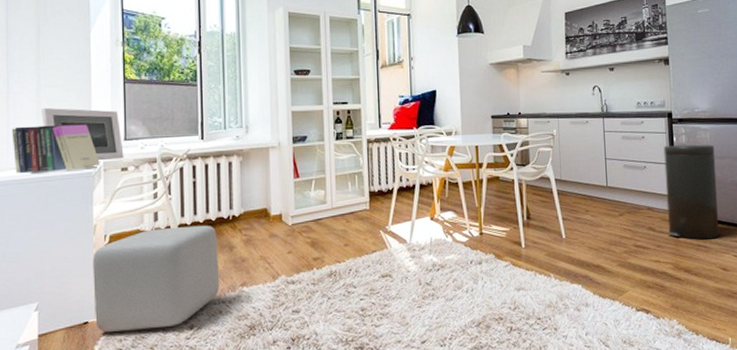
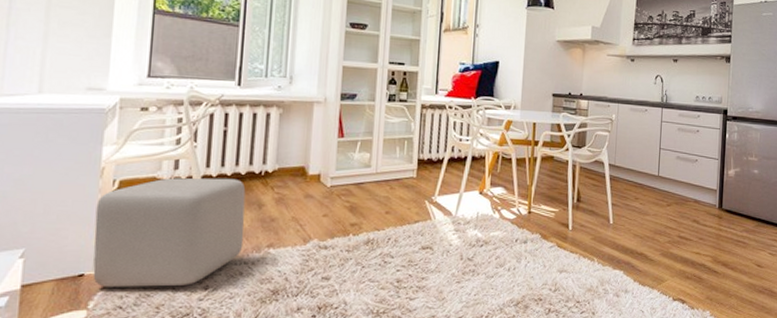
books: present [11,124,100,174] -> none [9,48,116,105]
picture frame: present [41,107,124,160] -> none [49,30,146,97]
pedal bin: present [663,144,720,240] -> none [709,141,763,236]

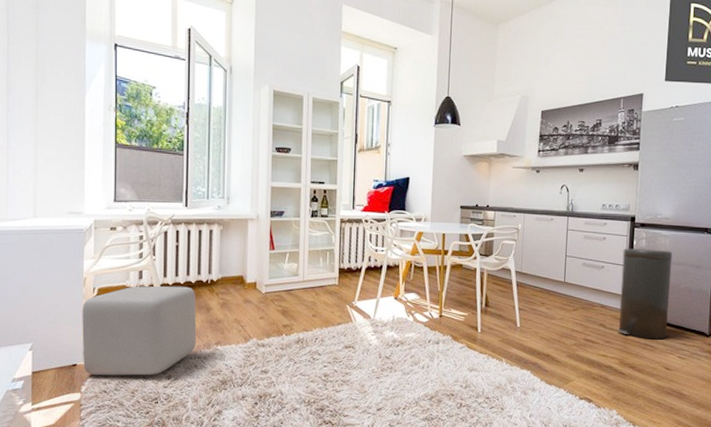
pedal bin: none [709,141,763,236] -> present [616,248,673,340]

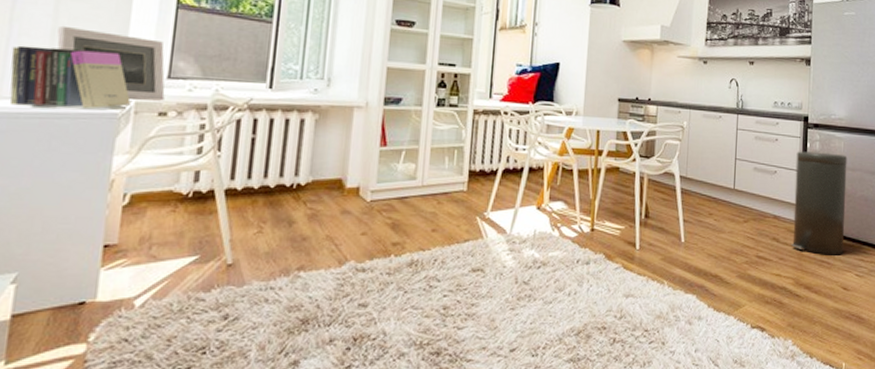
books: none [11,181,91,227] -> present [9,45,131,110]
picture frame: none [38,165,113,219] -> present [57,25,165,101]
pouf: present [82,286,197,376] -> none [95,191,275,317]

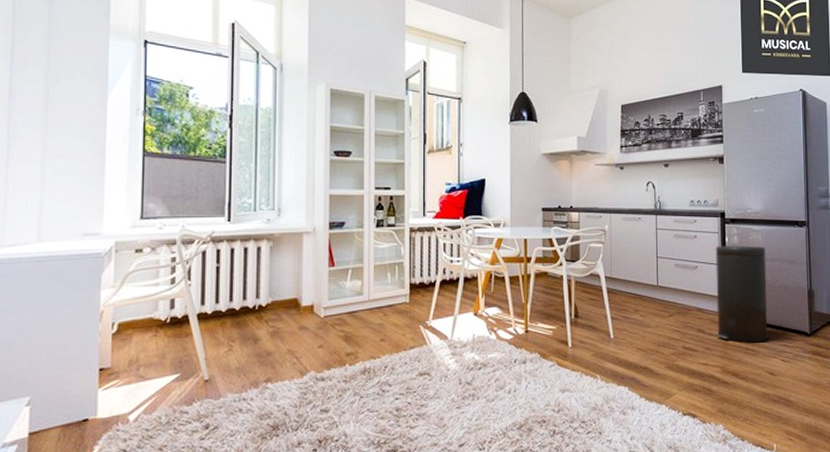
books: present [9,45,131,110] -> none [9,199,111,252]
picture frame: present [57,25,165,101] -> none [46,179,139,239]

